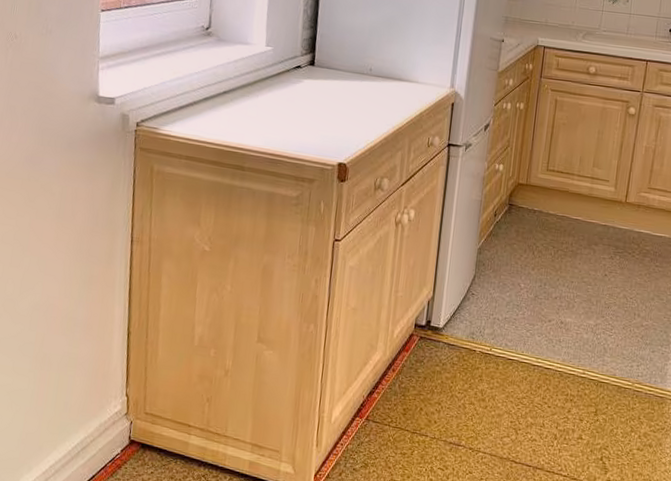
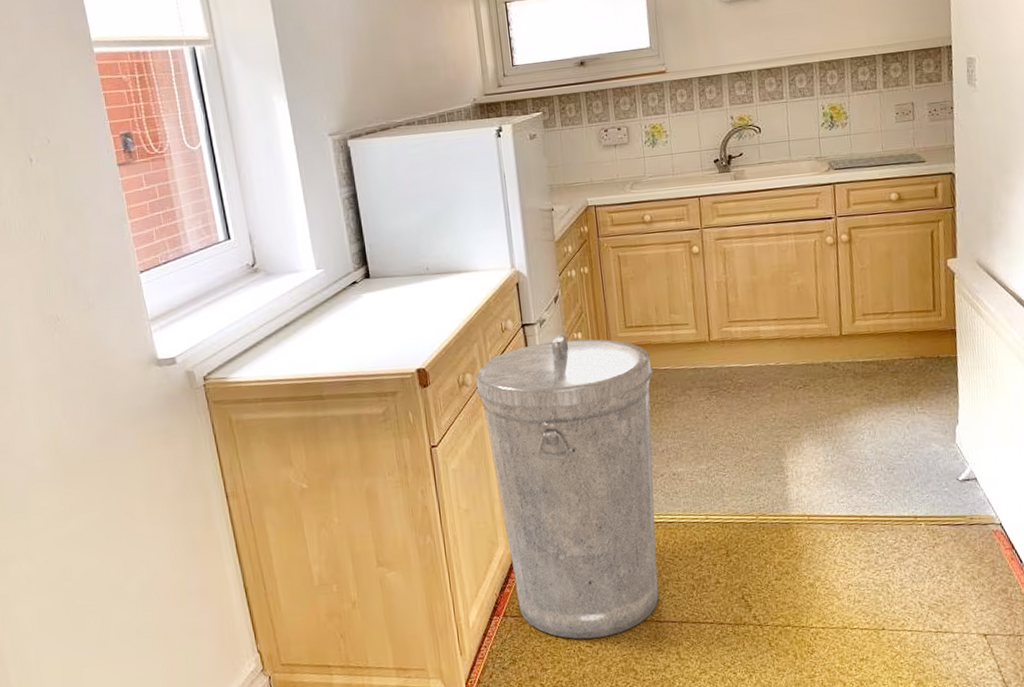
trash can: none [382,161,565,464] -> present [475,333,659,639]

